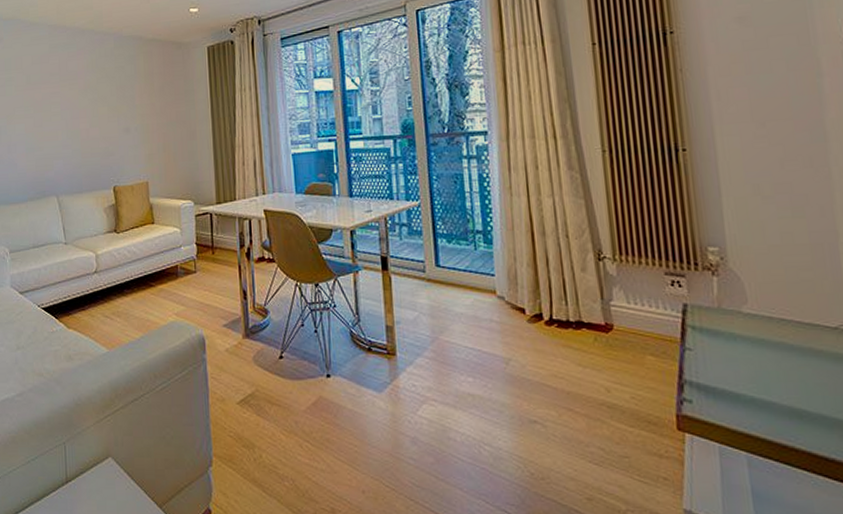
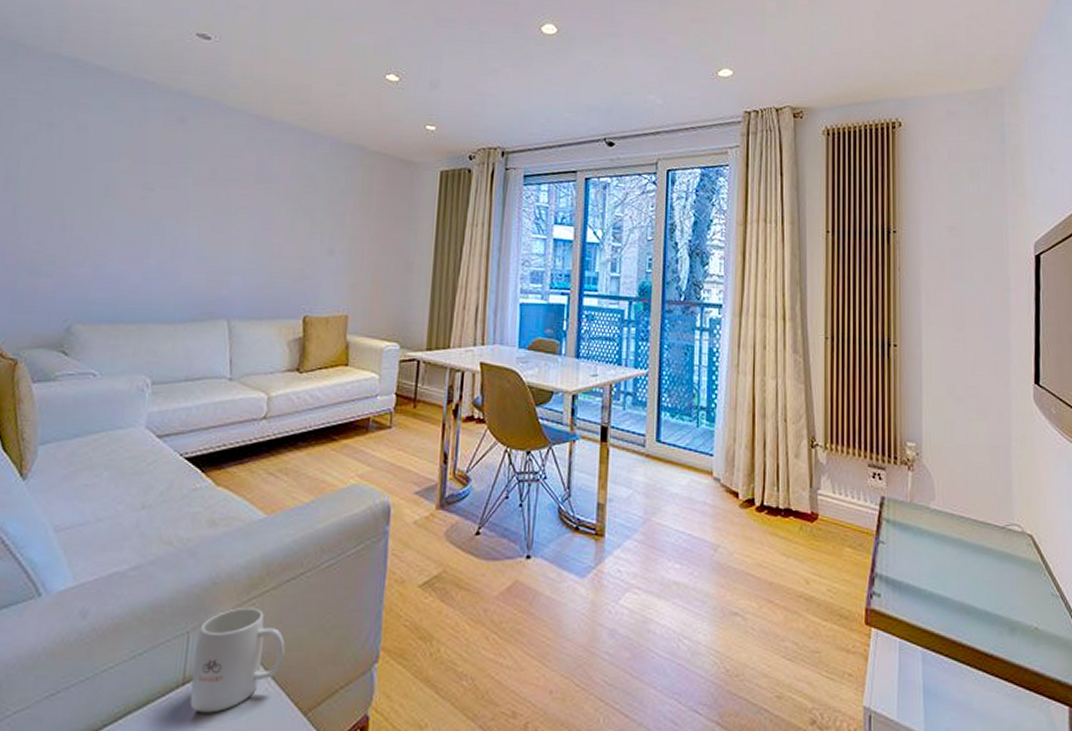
mug: none [70,422,138,505] -> present [189,607,285,713]

